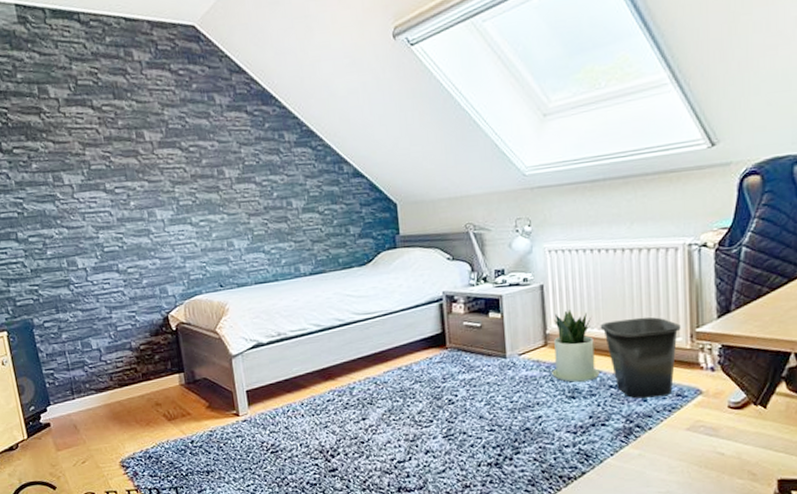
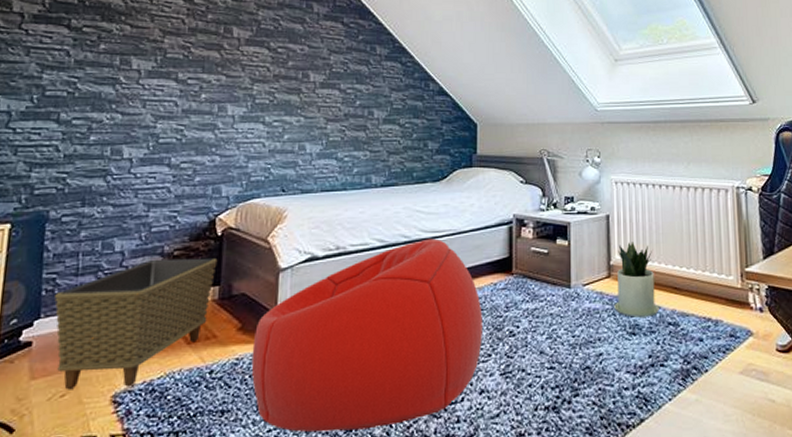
storage basket: none [56,349,180,458] -> present [54,257,218,390]
bean bag chair: none [221,320,424,487] -> present [251,238,483,433]
waste bin: present [600,317,681,399] -> none [660,253,732,338]

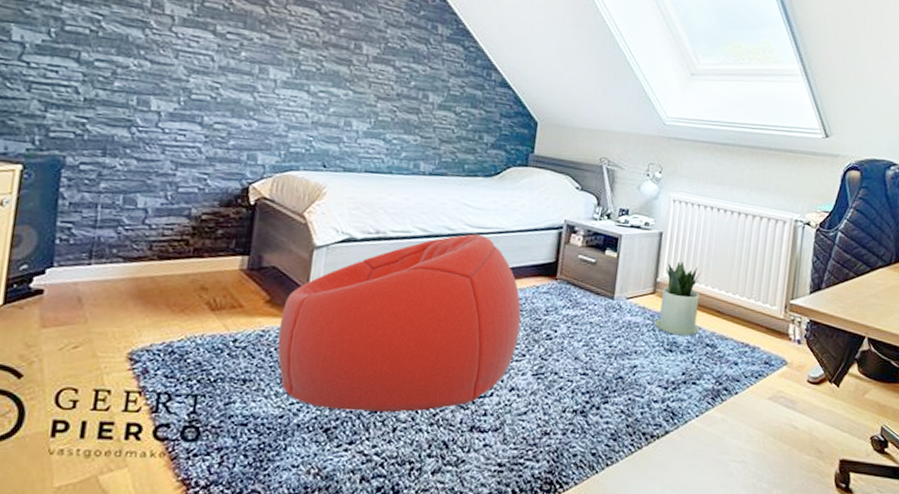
storage basket: present [54,257,218,390] -> none [69,220,249,346]

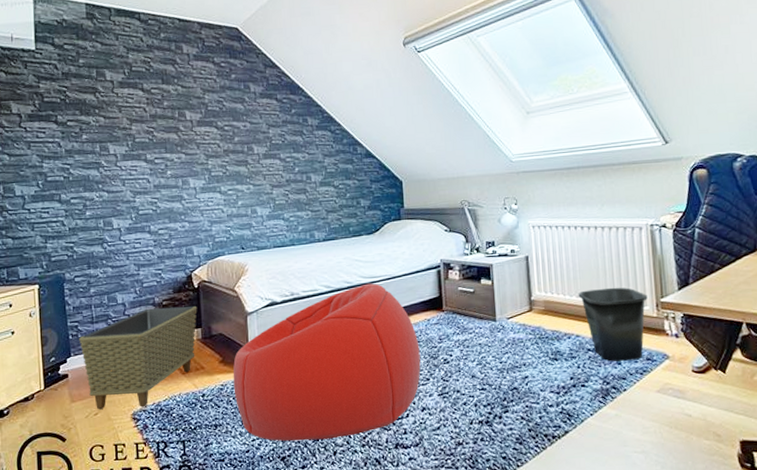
storage basket: none [69,220,249,346] -> present [79,305,198,410]
planter: present [655,261,701,336] -> none [536,279,579,345]
waste bin: none [707,279,778,362] -> present [578,287,648,362]

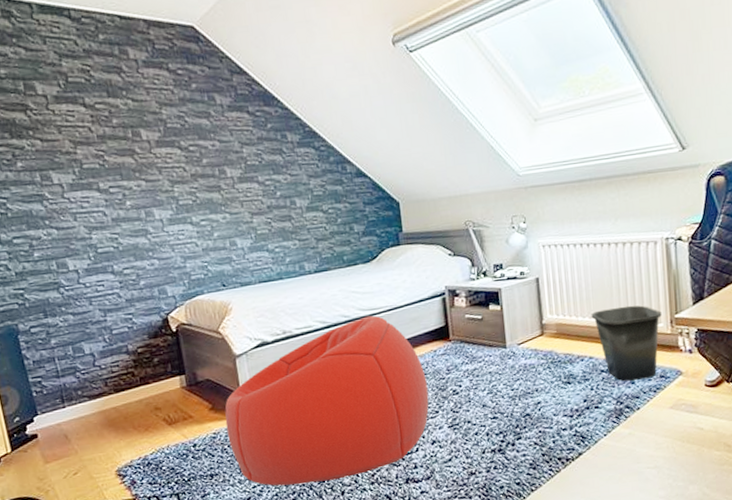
storage basket: present [79,305,198,410] -> none [44,351,181,469]

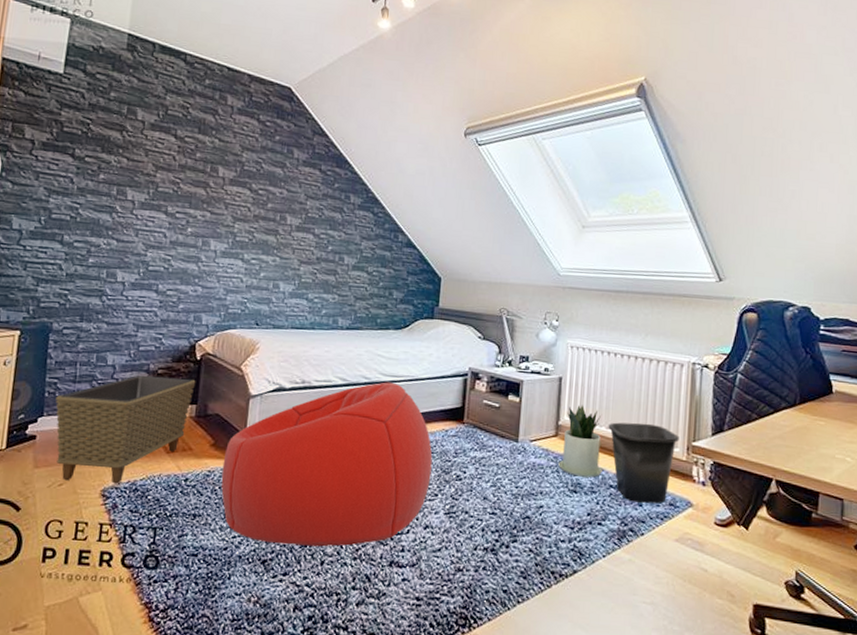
storage basket: none [44,351,181,469] -> present [55,375,196,484]
planter: none [549,300,592,369] -> present [558,405,602,478]

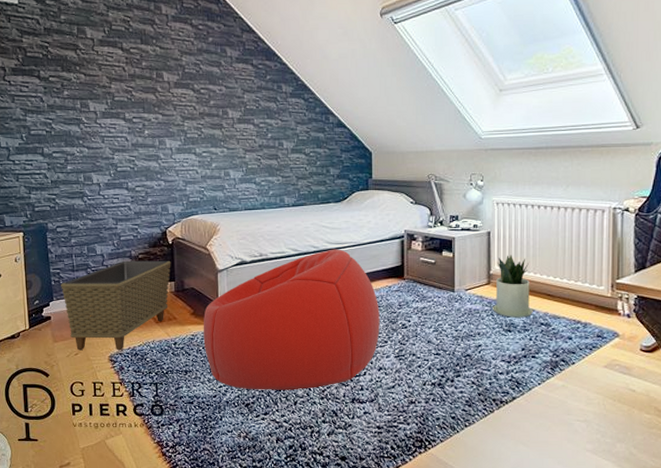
waste bin: present [608,422,679,504] -> none [536,266,604,336]

